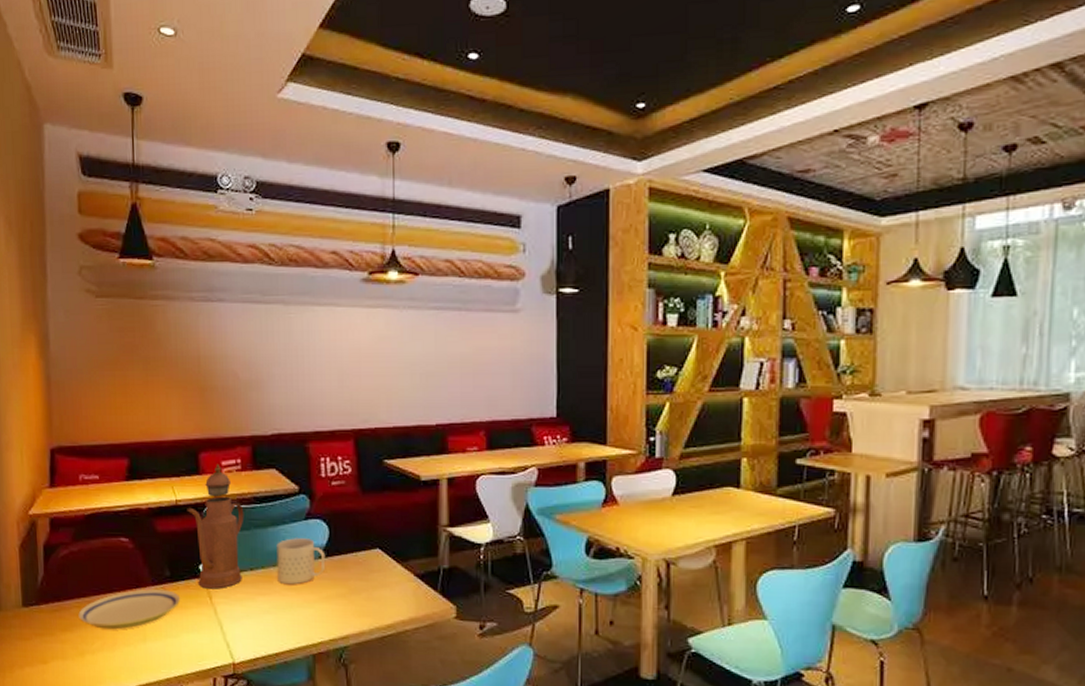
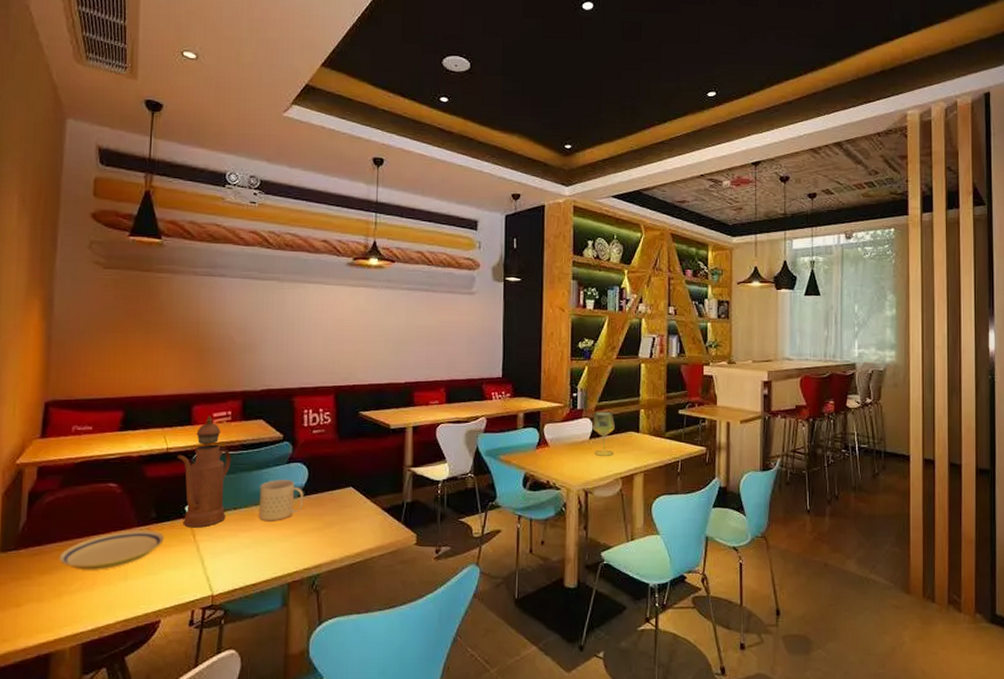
wine glass: none [675,460,706,518] -> present [592,411,615,456]

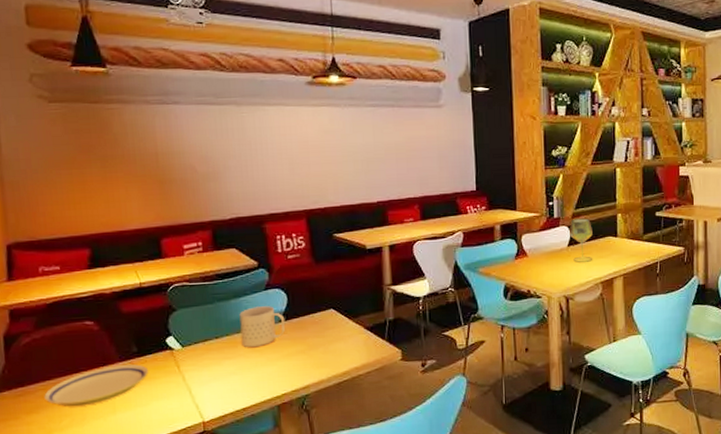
coffeepot: present [177,415,232,528] -> none [151,247,208,359]

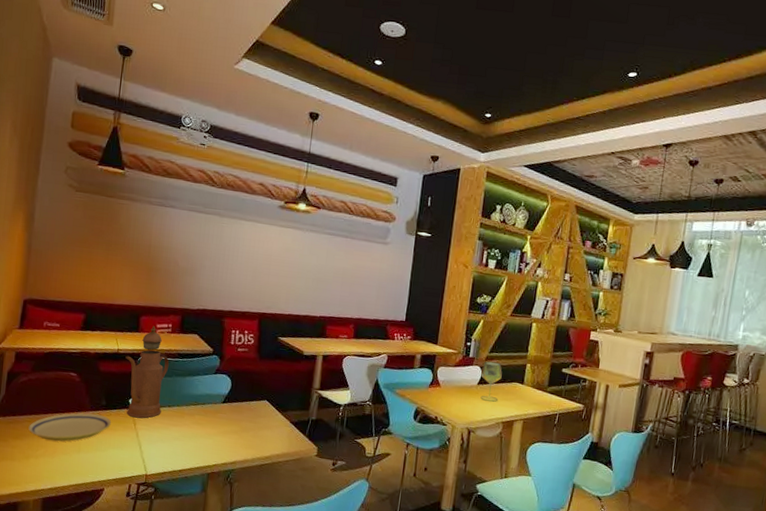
coffeepot: none [151,247,208,359] -> present [125,326,169,418]
mug: present [239,306,286,348] -> none [188,386,227,421]

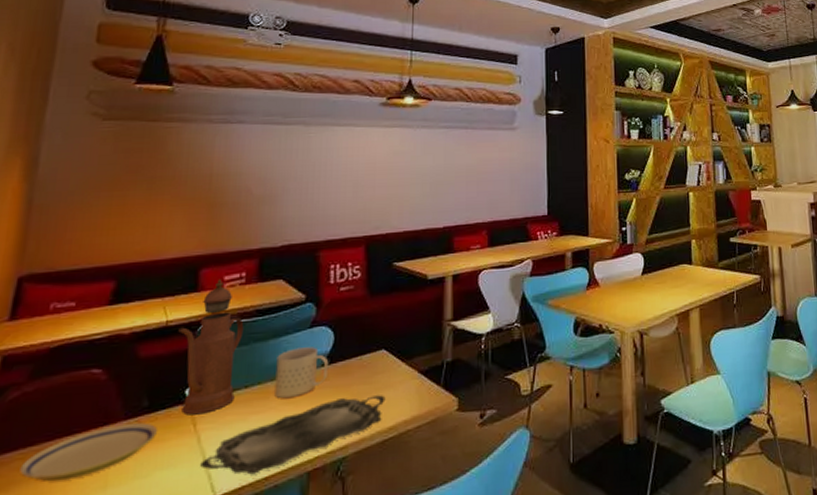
serving tray: none [138,428,265,466] -> present [200,395,386,475]
mug: none [188,386,227,421] -> present [274,347,329,399]
wine glass: present [480,361,502,402] -> none [643,244,667,293]

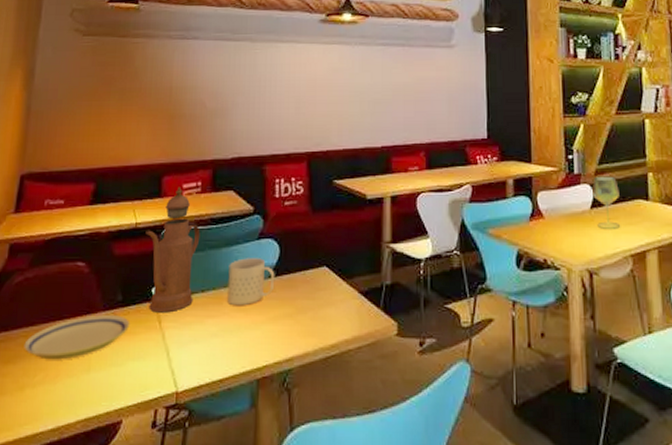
serving tray: present [200,395,386,475] -> none [165,311,328,375]
wine glass: none [643,244,667,293] -> present [592,176,620,229]

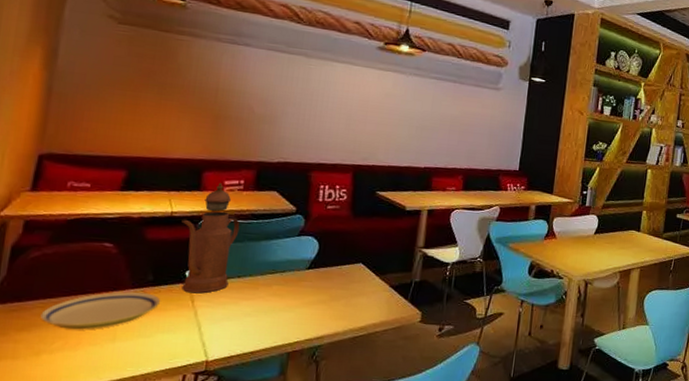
mug: present [227,258,275,306] -> none [263,251,313,292]
wine glass: present [592,176,620,229] -> none [597,209,619,251]

